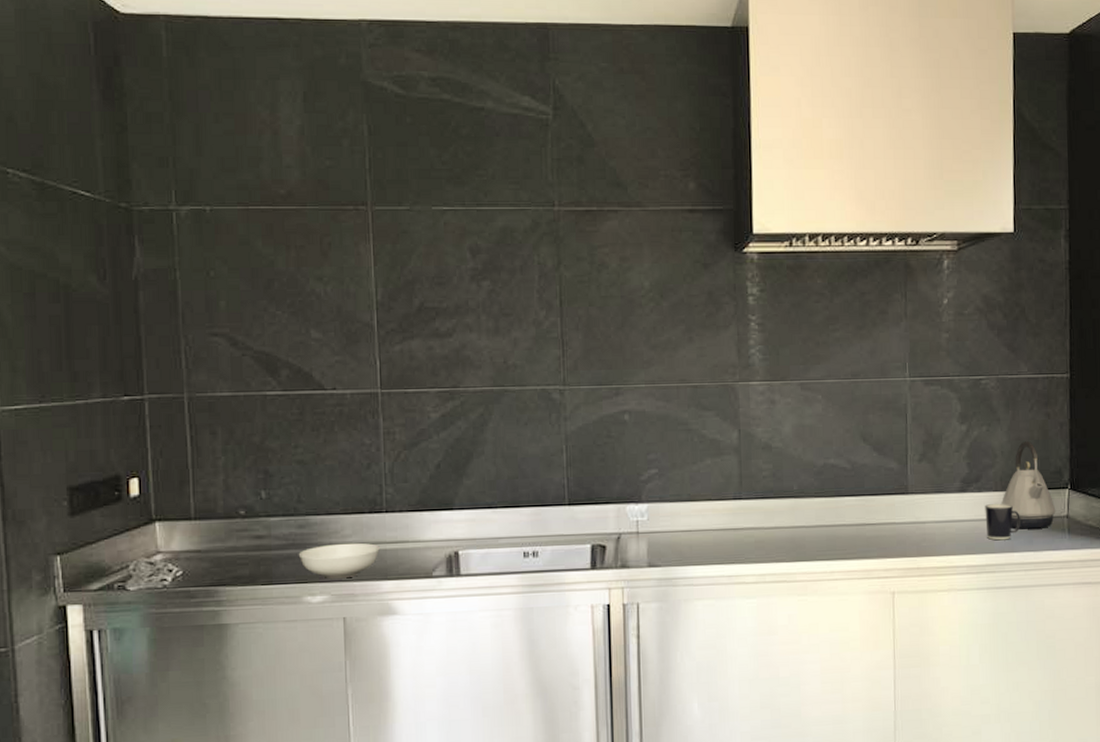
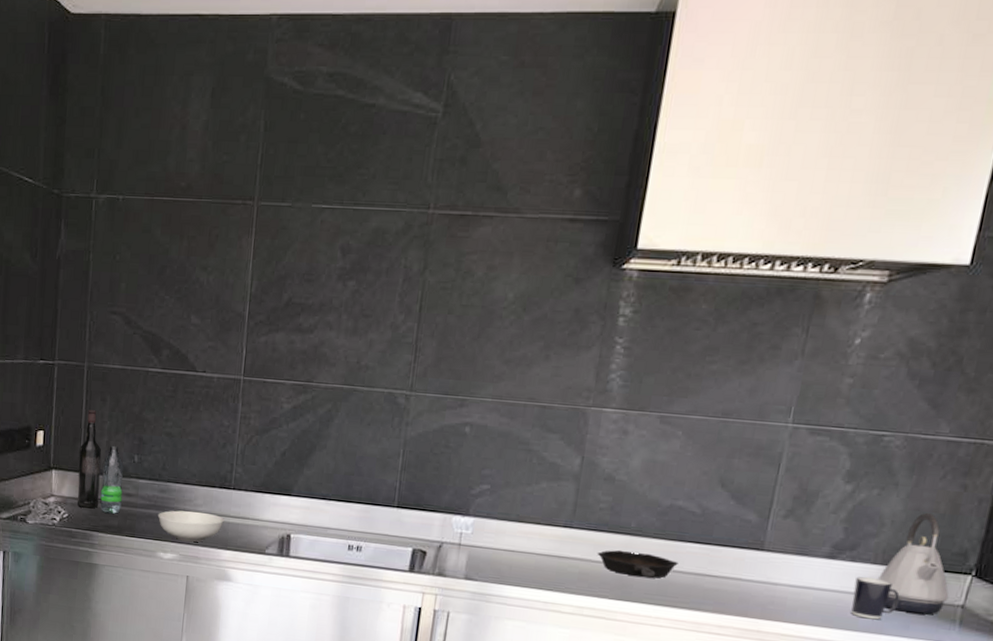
wine bottle: none [189,446,222,561] -> present [77,410,102,509]
bottle: none [220,484,251,562] -> present [100,446,124,514]
frying pan: none [768,513,841,536] -> present [597,550,678,578]

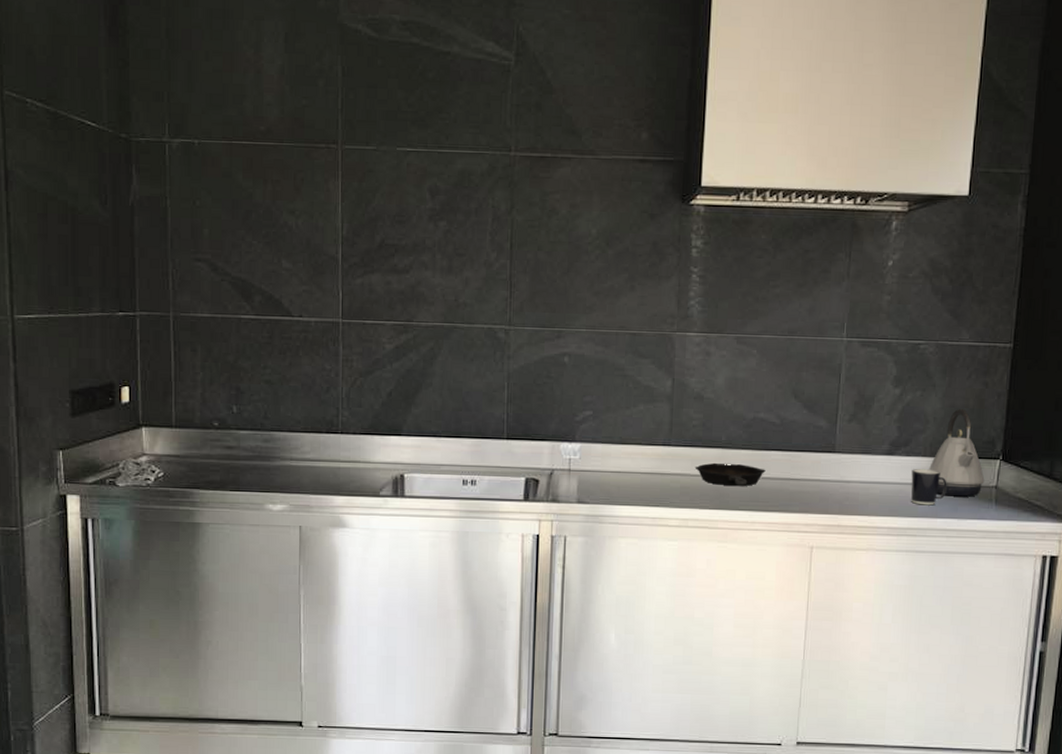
wine bottle: present [77,410,102,509] -> none [171,361,197,465]
bottle: present [100,446,124,514] -> none [197,398,223,468]
bowl: present [157,510,224,543] -> none [263,459,334,491]

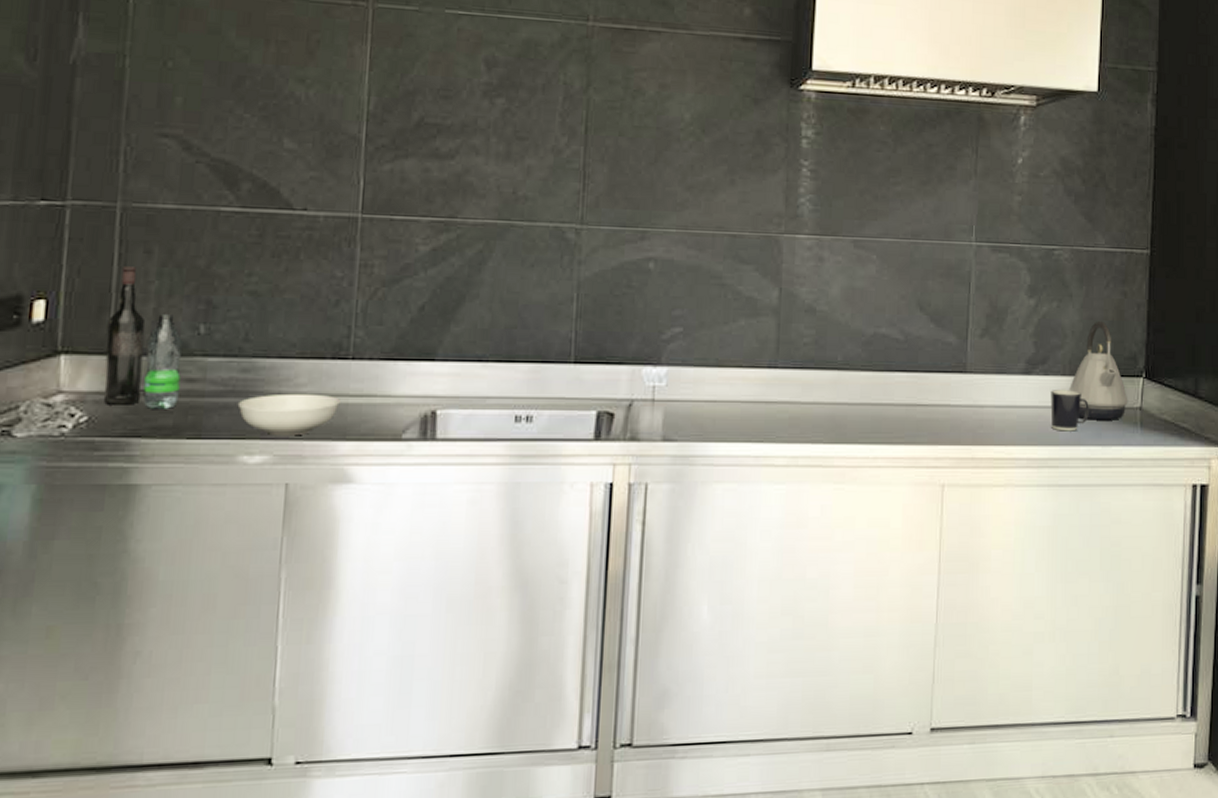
wine bottle: none [171,361,197,465] -> present [103,266,146,405]
bottle: none [197,398,223,468] -> present [143,314,182,409]
bowl: none [263,459,334,491] -> present [237,393,340,436]
frying pan: present [695,463,766,486] -> none [806,387,889,414]

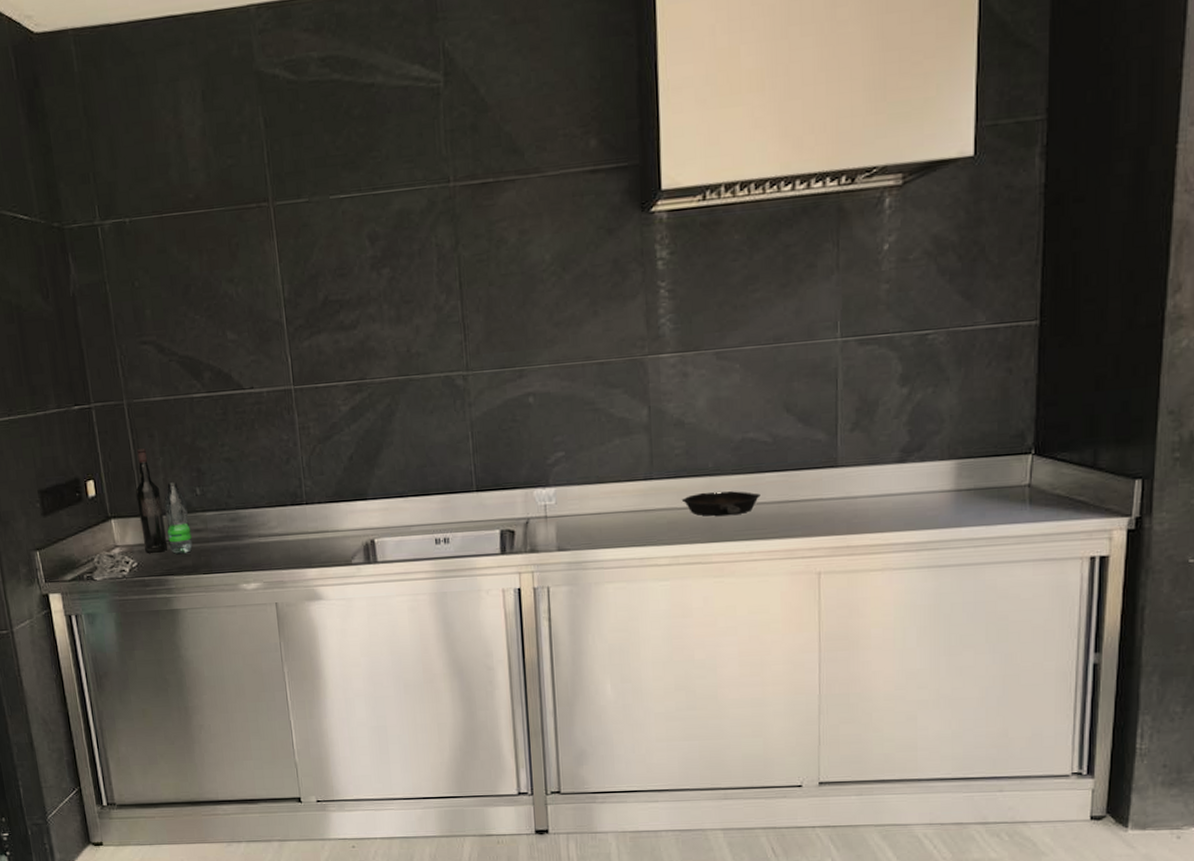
bowl: present [237,393,340,436] -> none [232,533,303,568]
frying pan: none [806,387,889,414] -> present [681,491,761,516]
mug: present [1050,390,1089,432] -> none [928,473,971,515]
kettle: present [1069,322,1128,420] -> none [949,402,1015,502]

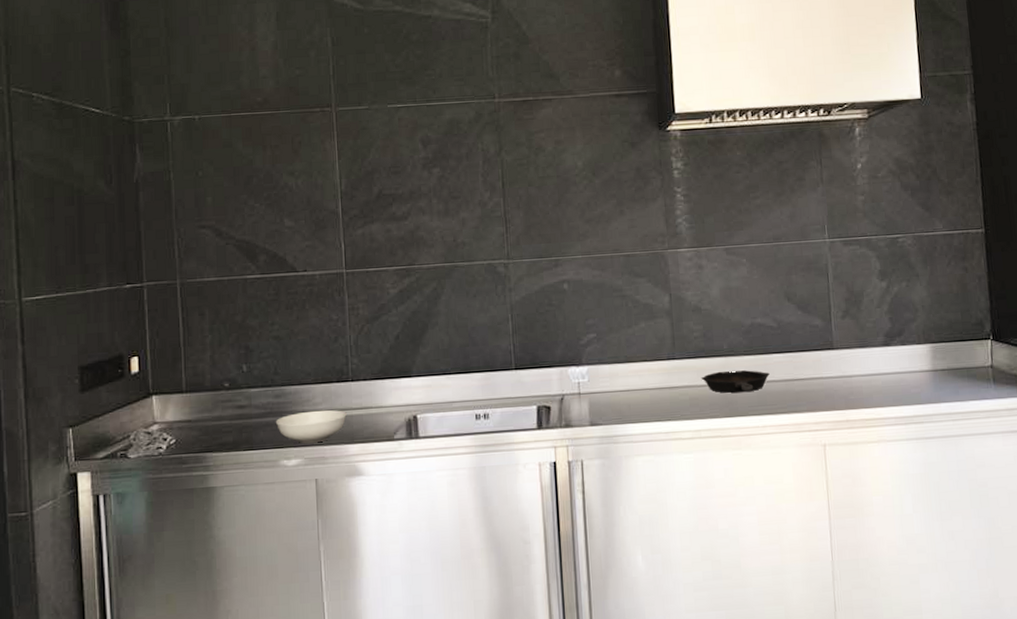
wine bottle: present [135,448,168,553] -> none [181,326,209,430]
bottle: present [163,482,193,554] -> none [208,359,235,430]
bowl: none [232,533,303,568] -> present [275,409,347,444]

